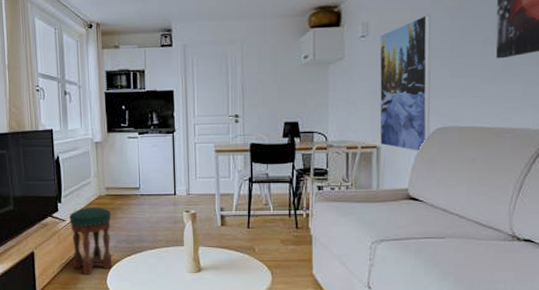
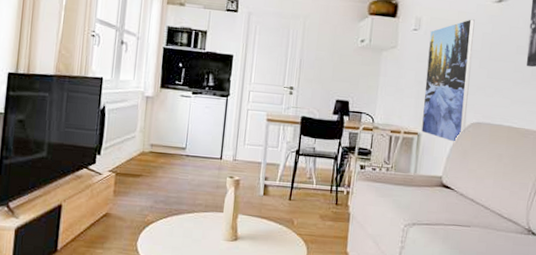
stool: present [69,207,113,276] -> none [103,162,152,235]

